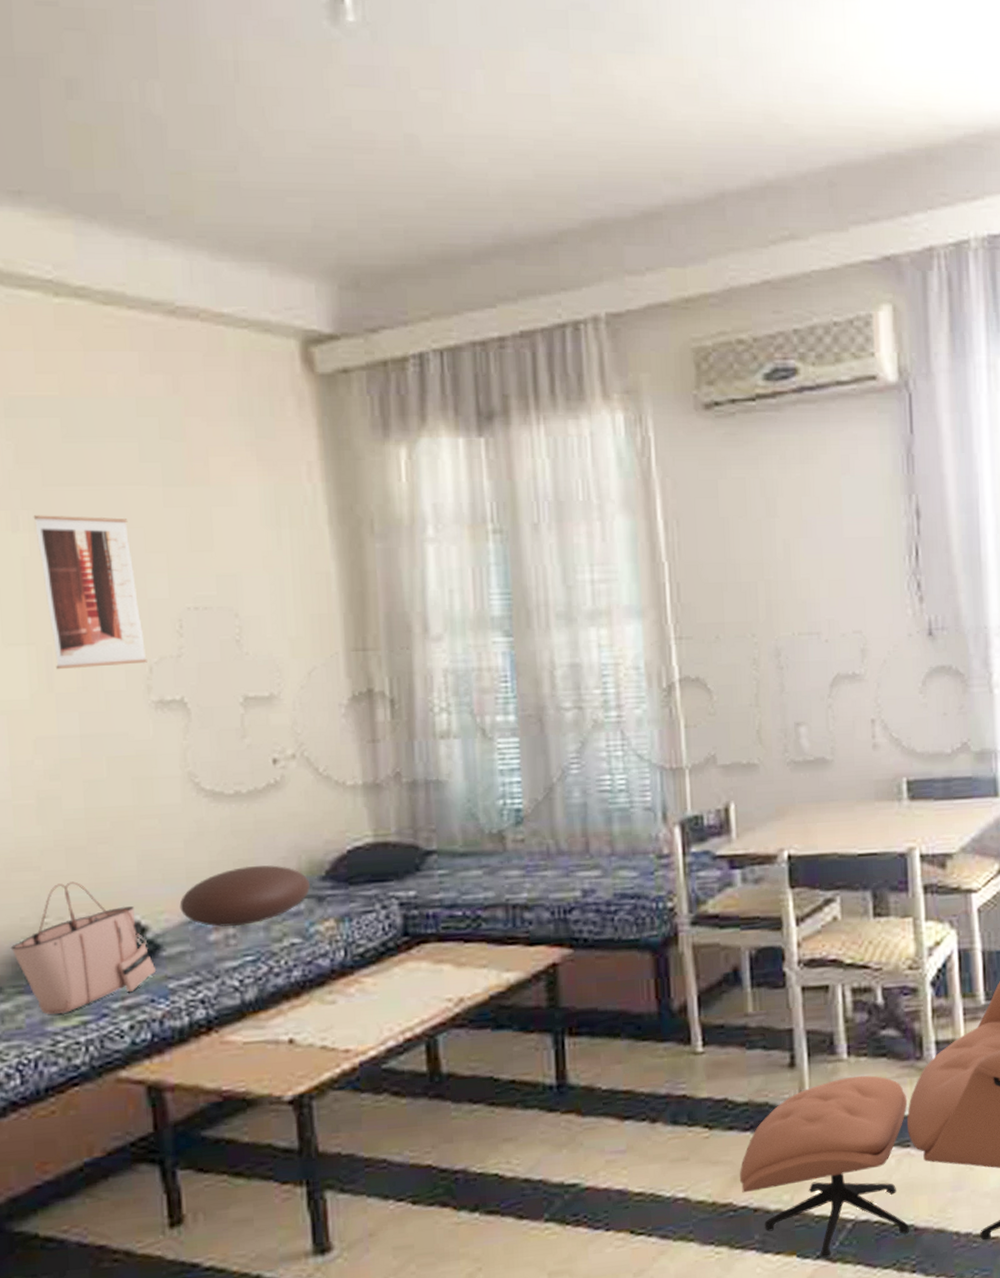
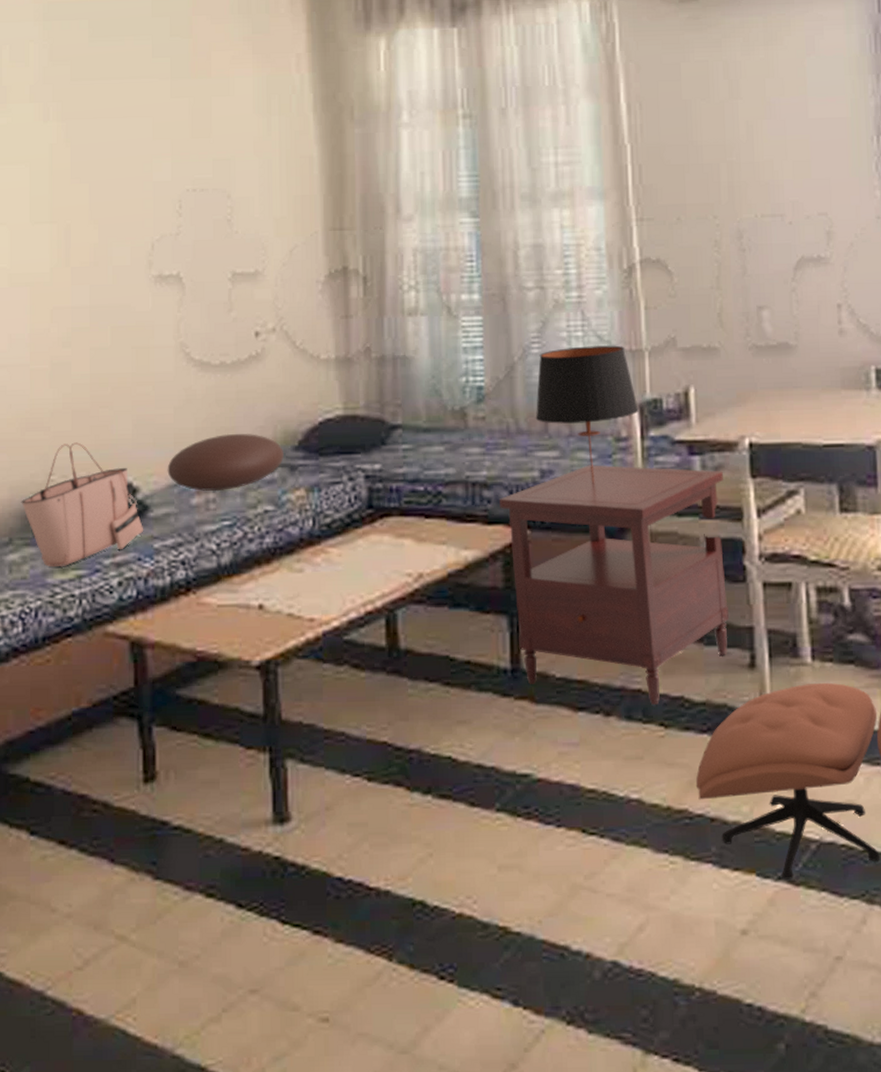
wall art: present [33,515,147,670] -> none [61,106,150,246]
side table: none [541,882,770,1109] -> present [500,465,730,705]
table lamp: none [576,764,680,900] -> present [535,345,639,483]

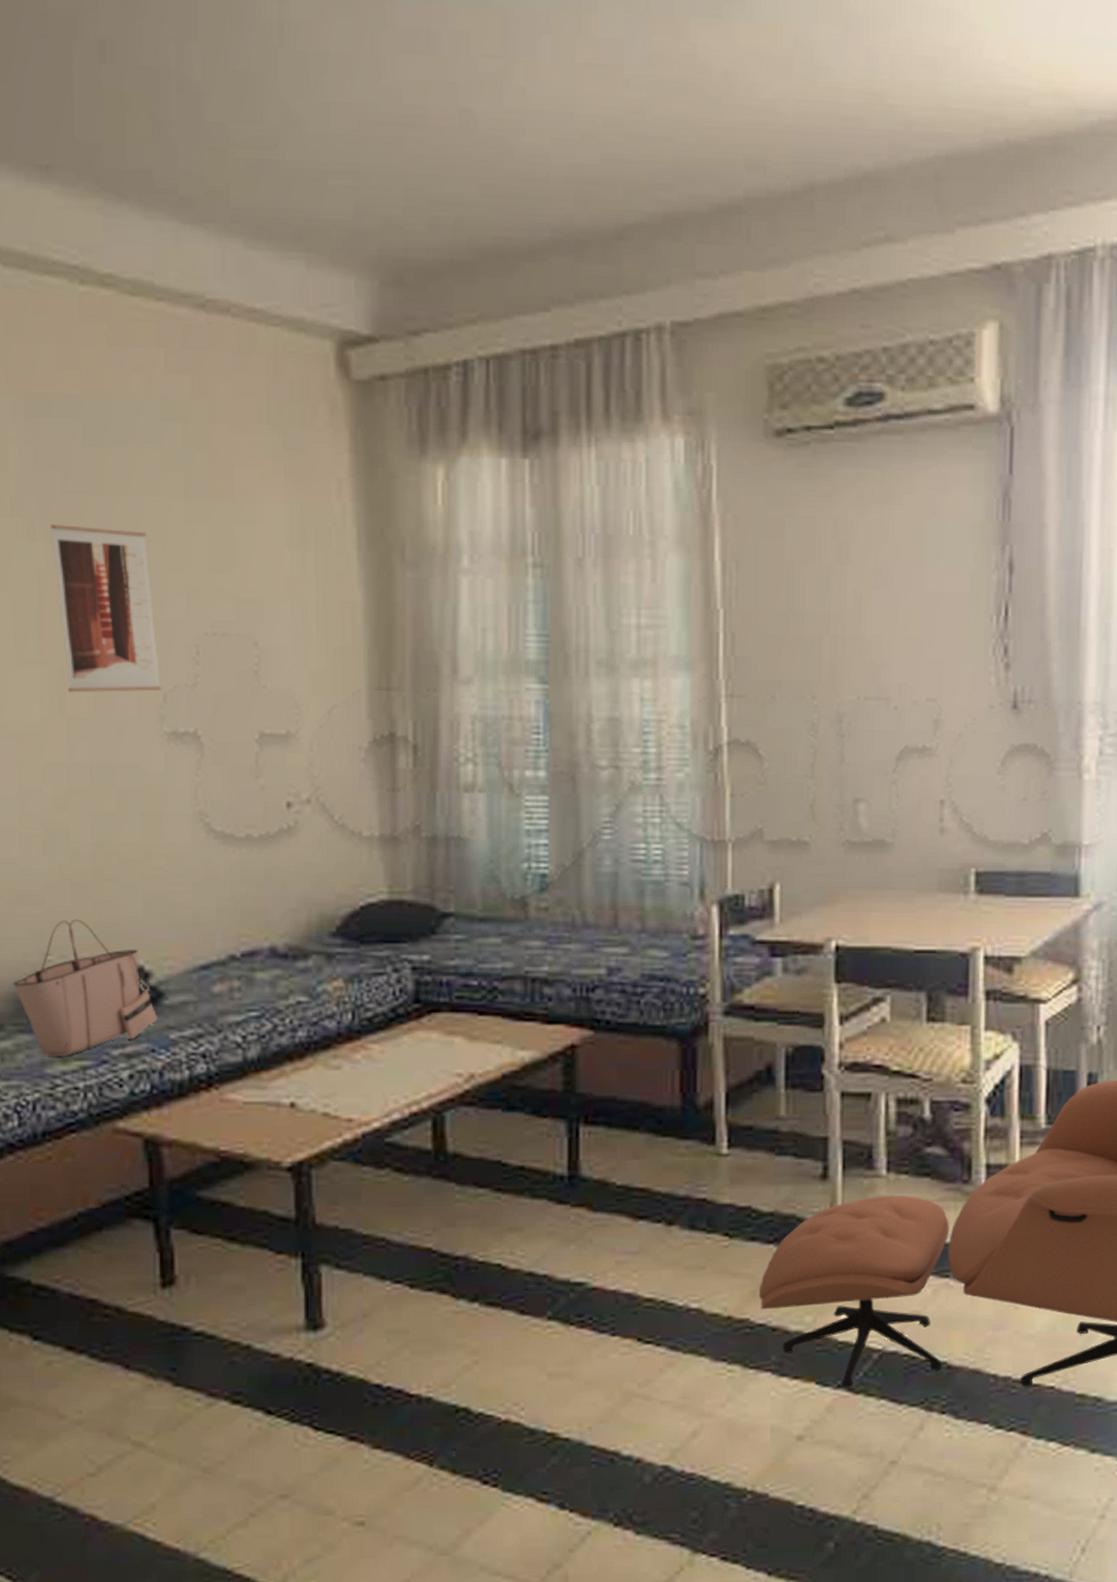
wall art: none [61,106,150,246] -> present [50,524,161,693]
cushion: present [167,433,284,492] -> none [184,915,319,979]
side table: present [500,465,730,705] -> none [561,963,807,1214]
table lamp: present [535,345,639,483] -> none [604,834,718,983]

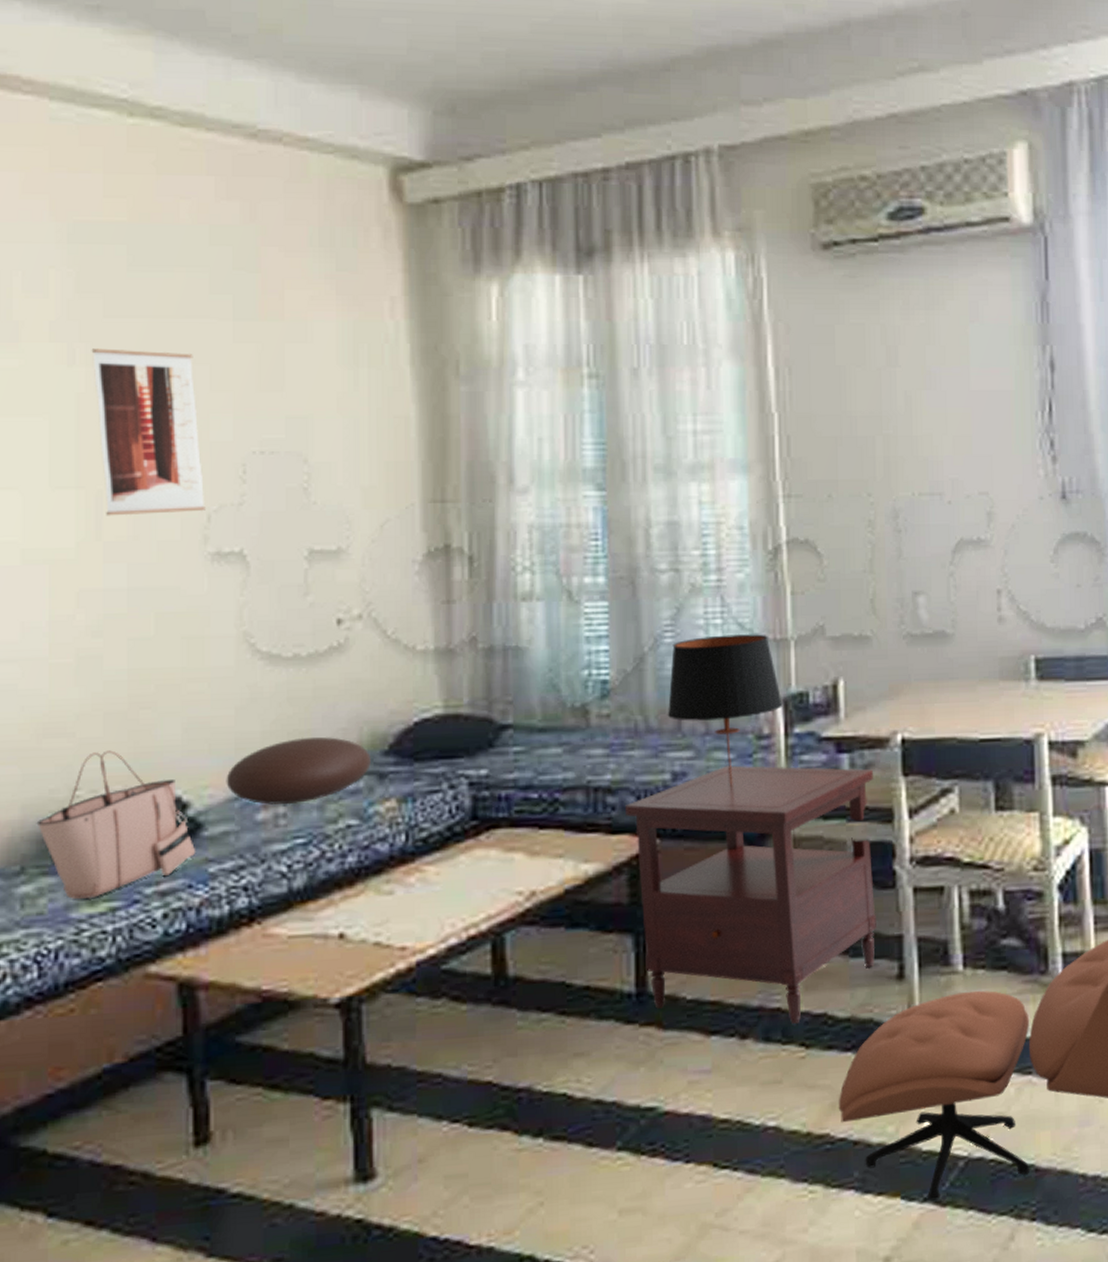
cushion: none [184,915,319,979] -> present [226,736,371,805]
side table: none [561,963,807,1214] -> present [625,765,878,1024]
table lamp: none [604,834,718,983] -> present [667,634,783,785]

